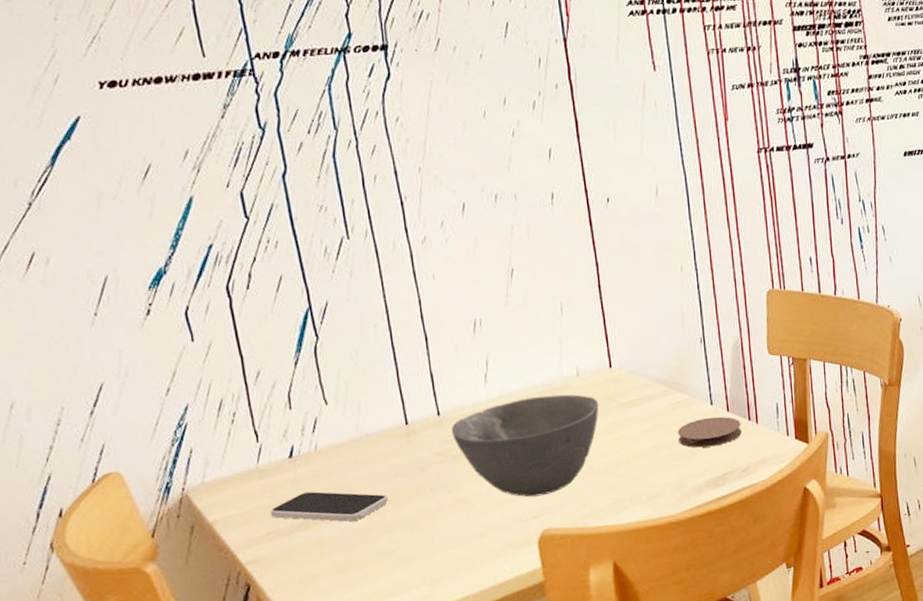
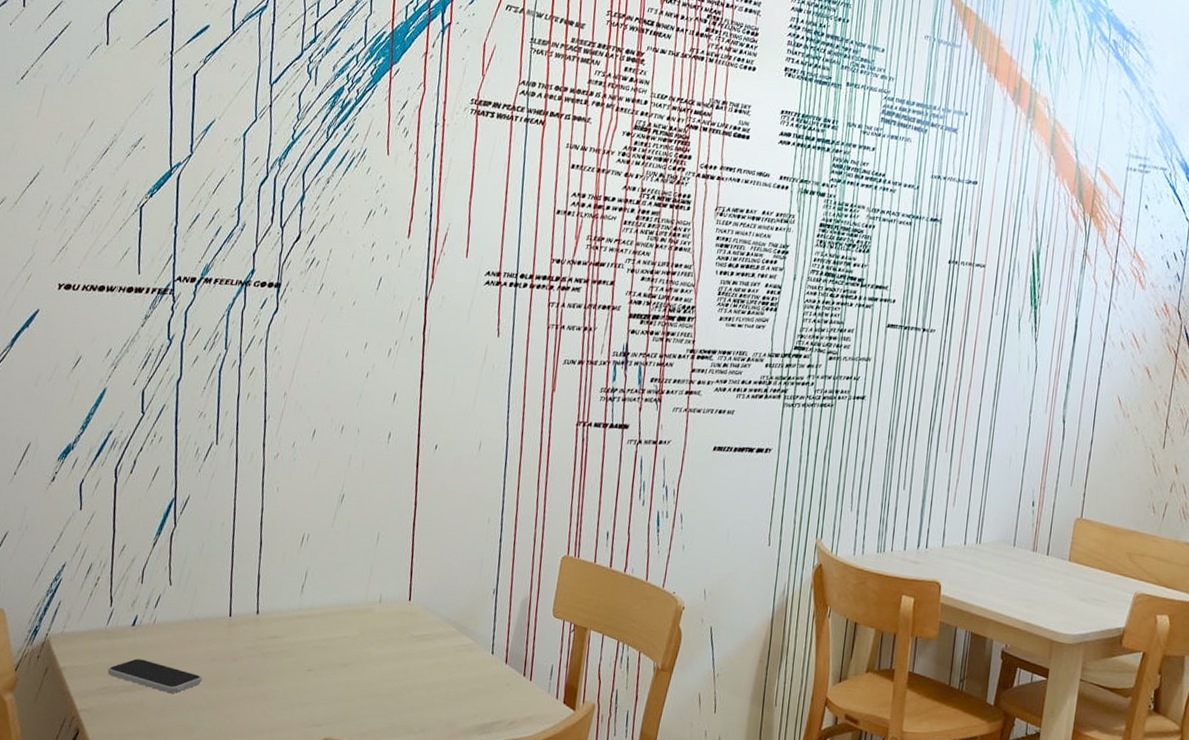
bowl: present [452,394,599,497] -> none [265,613,394,707]
coaster: present [677,416,742,448] -> none [456,665,516,695]

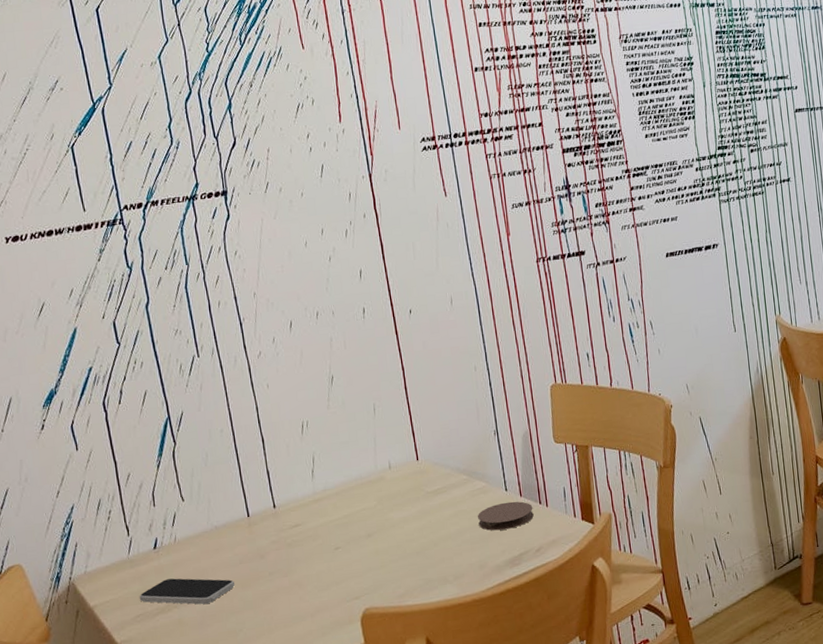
coaster: none [456,665,516,695] -> present [477,501,534,531]

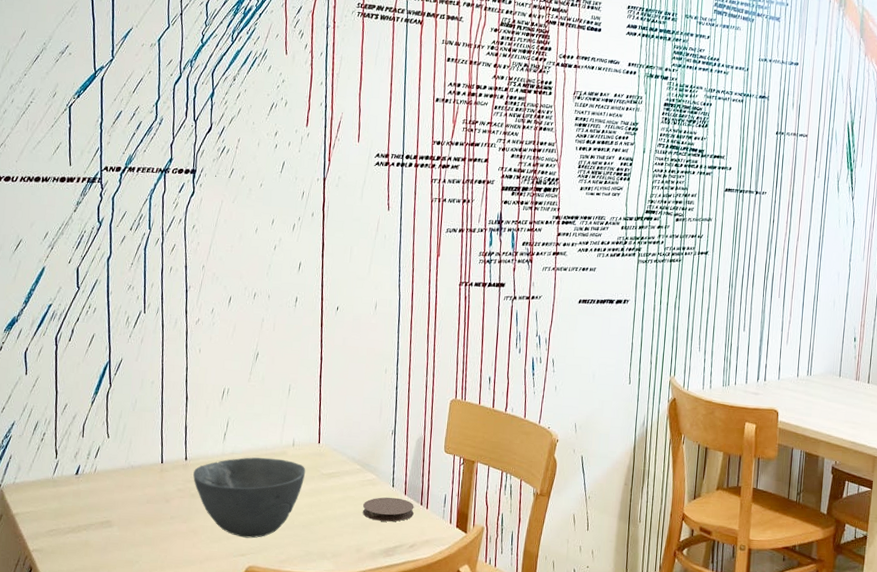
smartphone: present [139,578,235,605] -> none [55,503,139,533]
bowl: none [285,485,409,579] -> present [193,457,306,538]

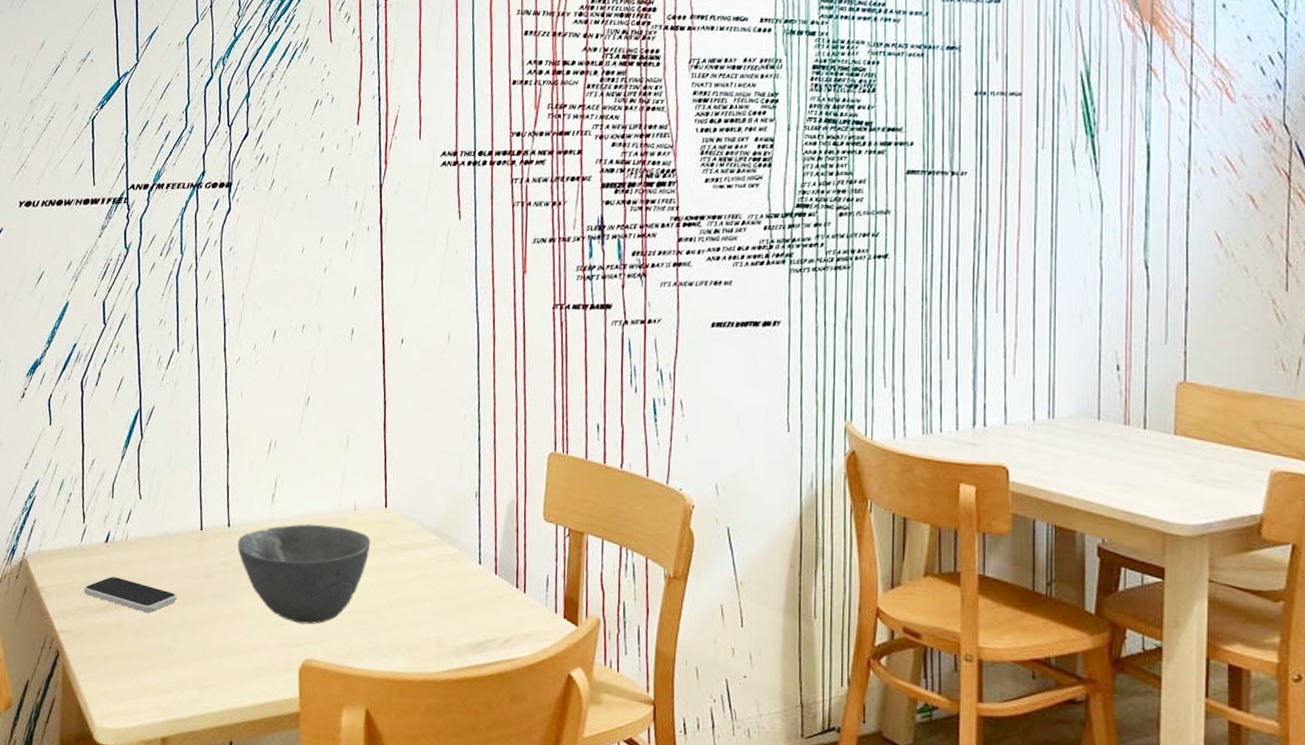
smartphone: none [55,503,139,533] -> present [84,576,177,613]
coaster: present [362,497,414,522] -> none [442,576,508,609]

